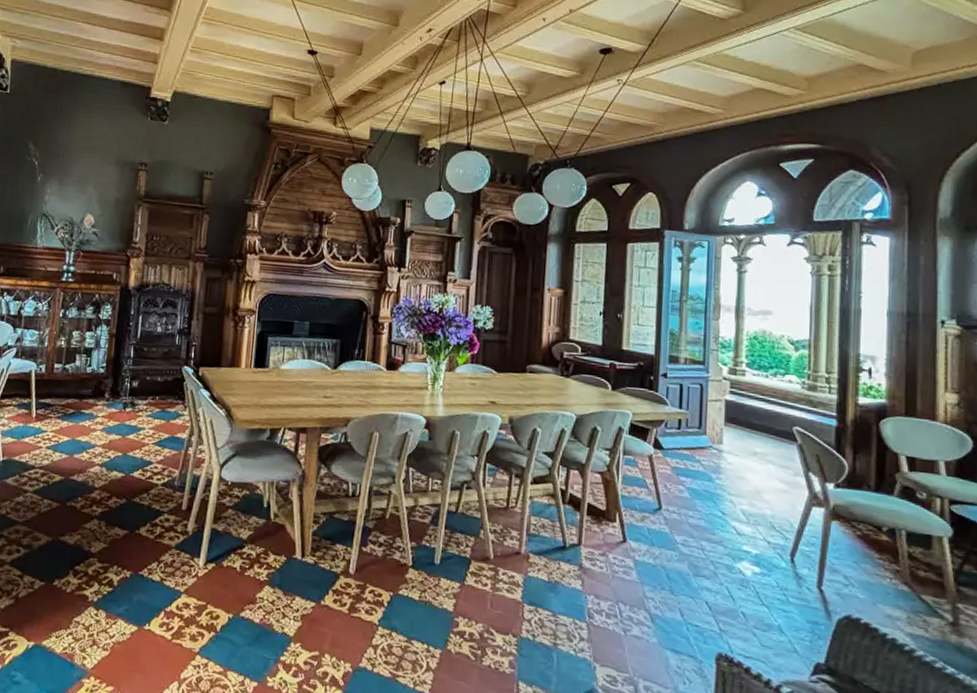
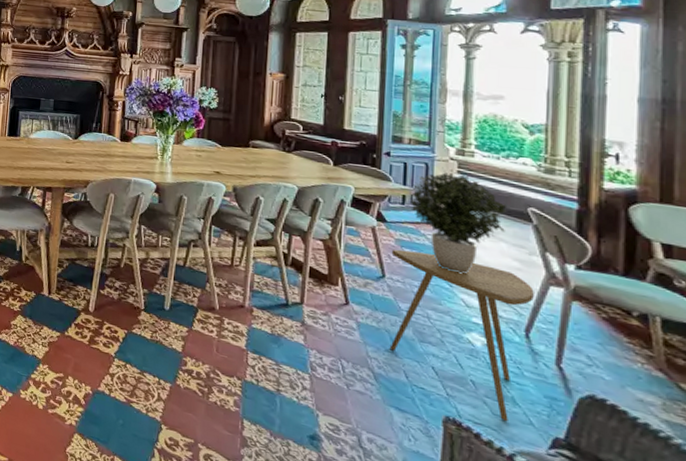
side table: none [665,478,798,652] -> present [389,249,534,422]
potted plant: none [682,393,774,501] -> present [406,172,506,275]

